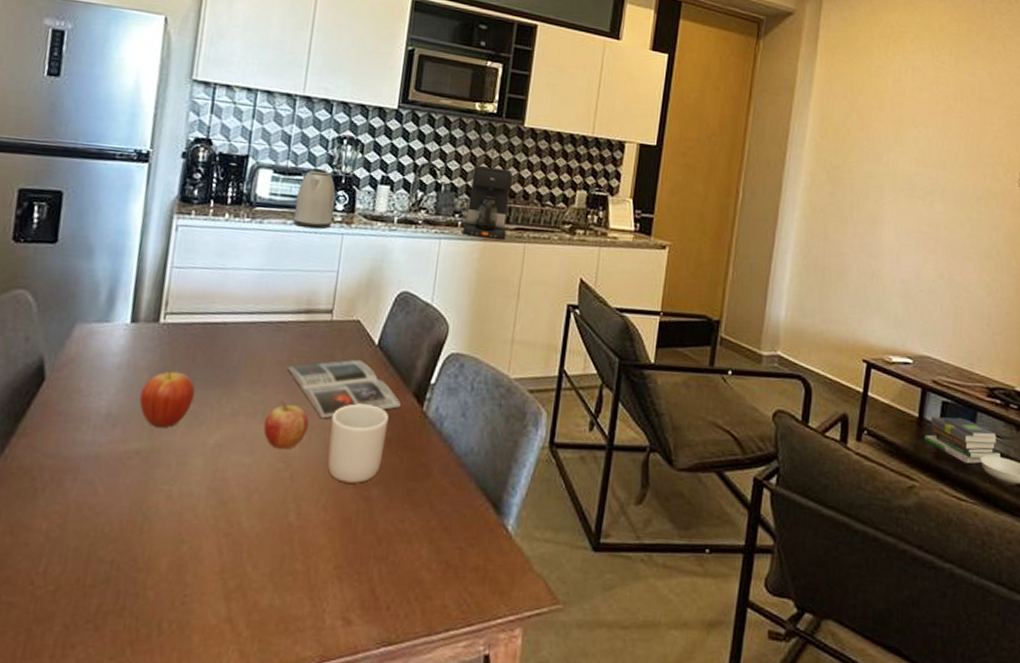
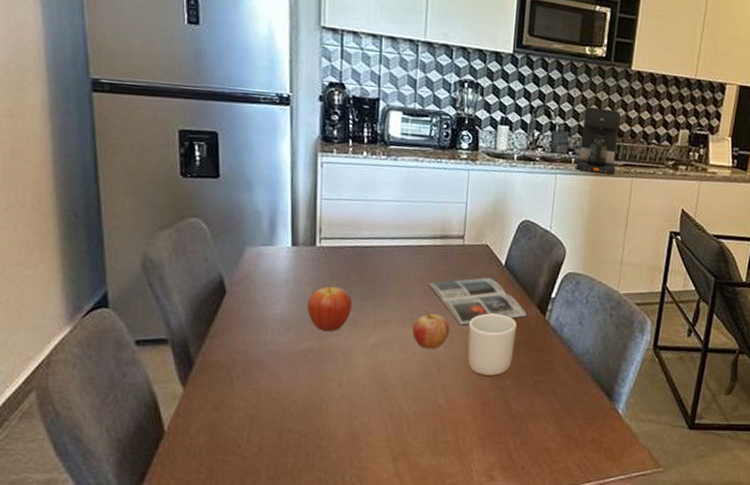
kettle: present [292,168,336,230] -> none [423,110,460,166]

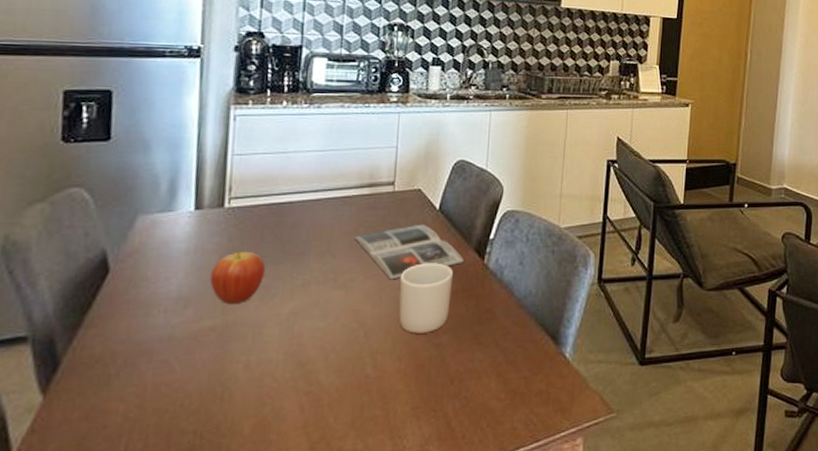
fruit: present [412,310,451,349] -> none [336,267,380,311]
coffee maker: present [576,106,622,176] -> none [510,43,554,109]

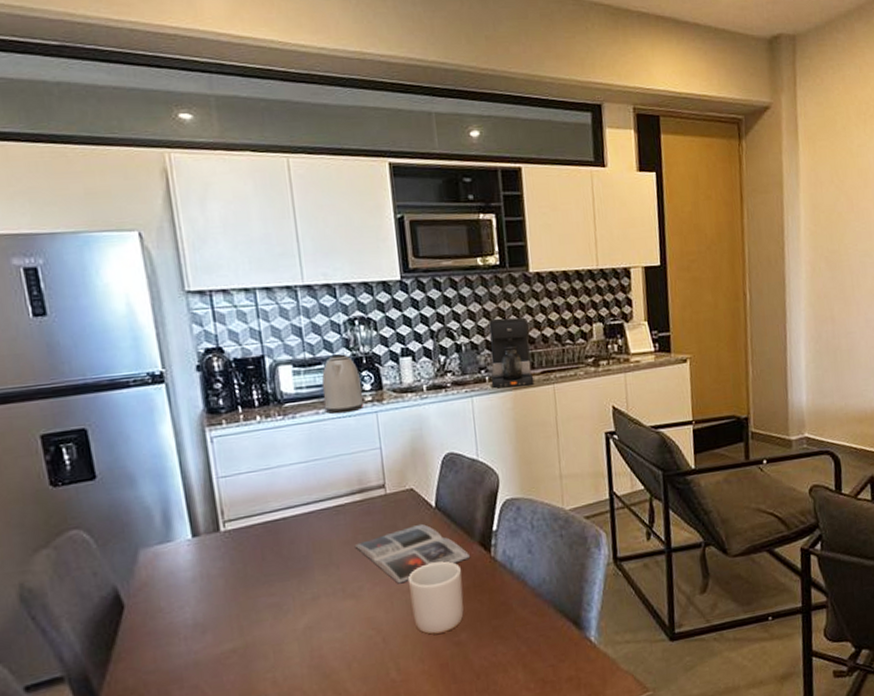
fruit: present [209,251,266,304] -> none [220,571,274,625]
kettle: none [350,55,390,110] -> present [321,354,363,415]
coffee maker: none [510,43,554,109] -> present [489,317,535,389]

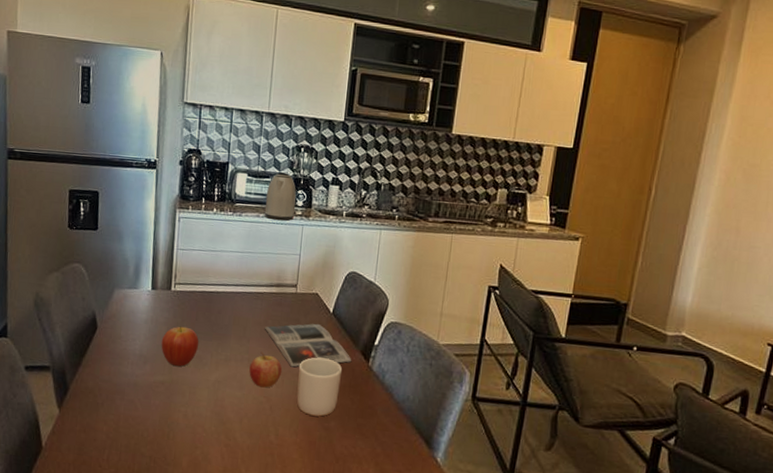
fruit: none [220,571,274,625] -> present [161,326,199,367]
fruit: none [346,575,389,619] -> present [249,351,283,388]
coffee maker: present [489,317,535,389] -> none [399,167,443,232]

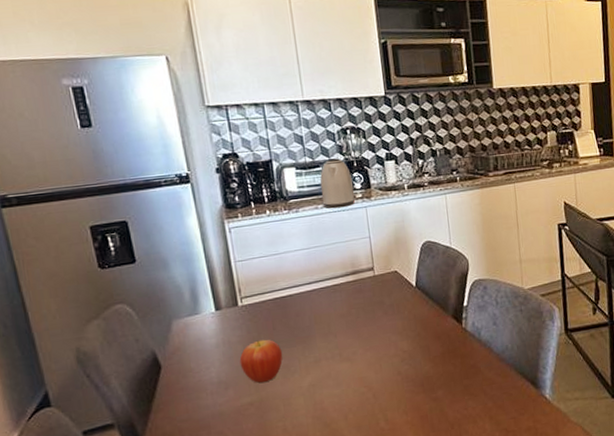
fruit: present [249,351,283,388] -> none [342,343,378,379]
magazine: present [264,323,352,368] -> none [349,300,446,350]
mug: present [296,357,343,417] -> none [393,331,441,392]

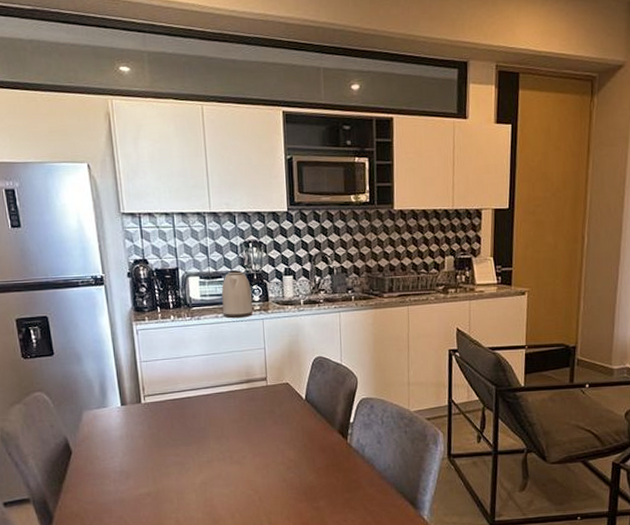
fruit: present [239,339,283,383] -> none [140,436,179,476]

